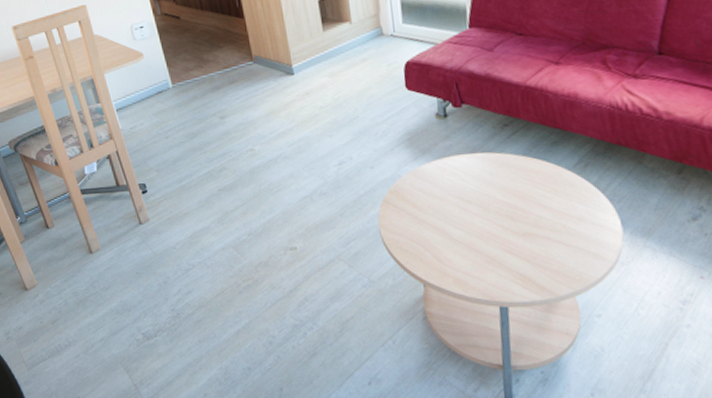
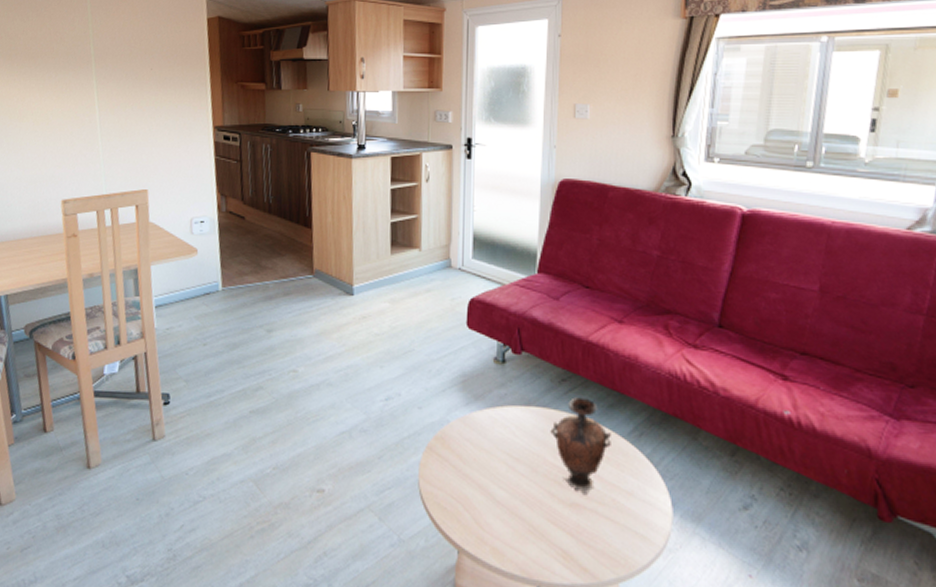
vase: none [497,138,558,224] -> present [550,397,611,494]

